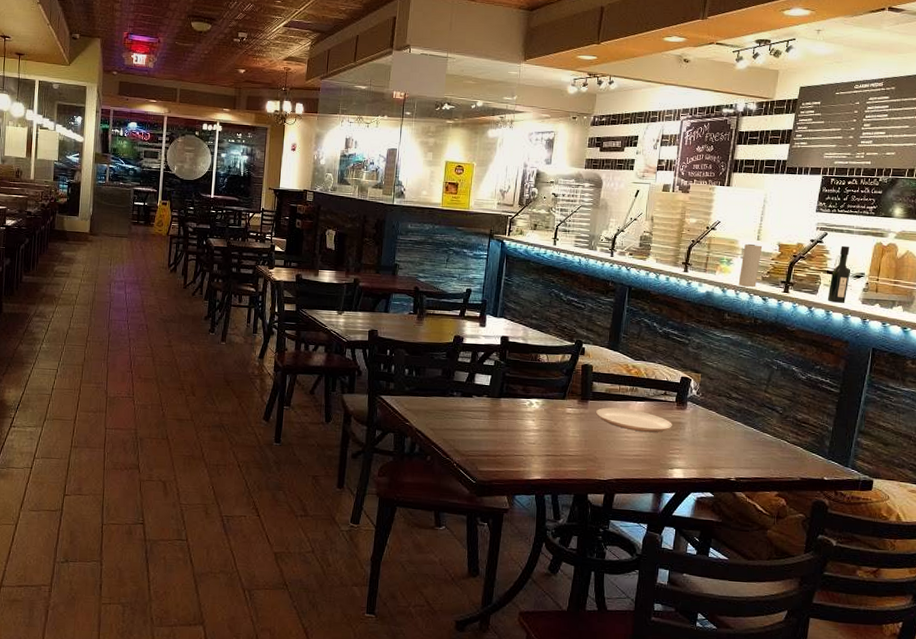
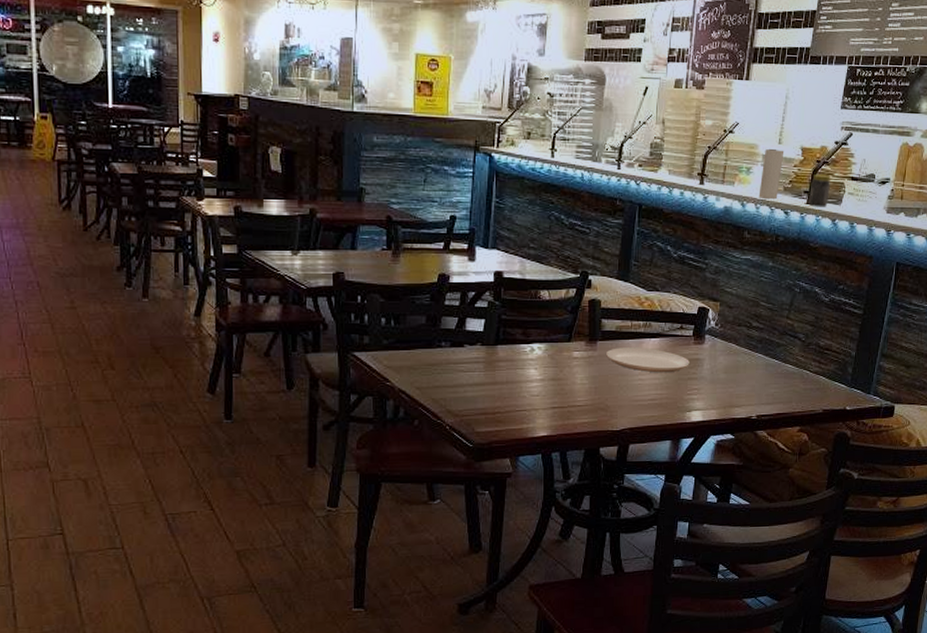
jar: none [786,267,807,296] -> present [809,174,831,207]
bottle: present [827,245,850,304] -> none [851,147,875,214]

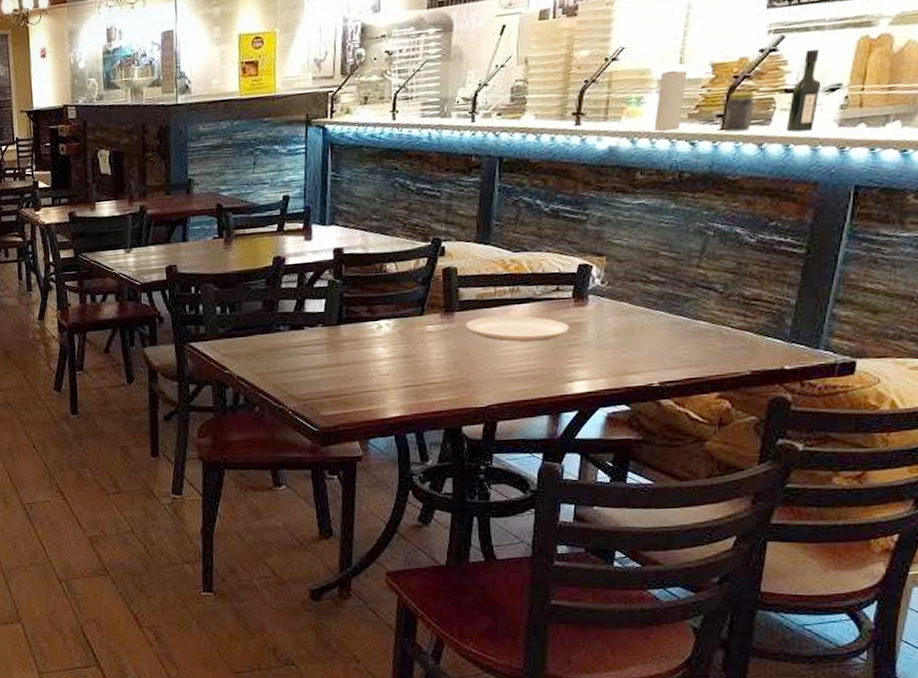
bottle: none [851,147,875,214] -> present [786,49,820,133]

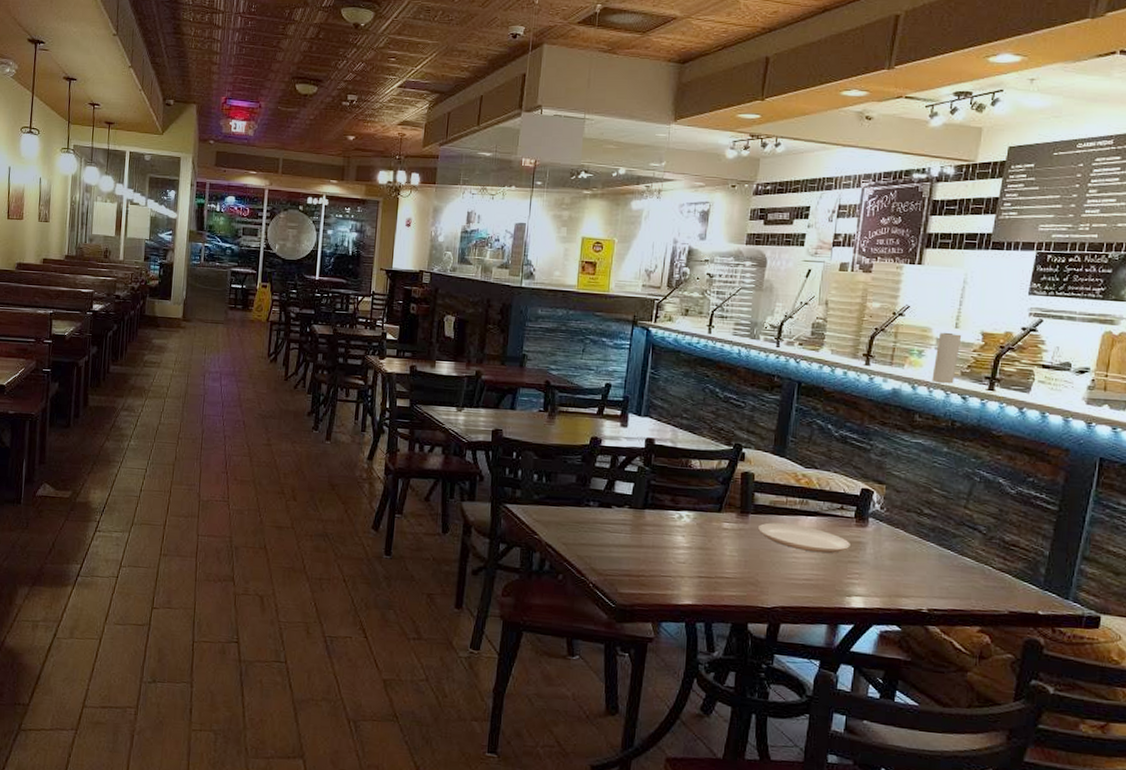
jar: present [724,91,755,133] -> none [991,360,1018,395]
bottle: present [786,49,820,133] -> none [1042,334,1071,405]

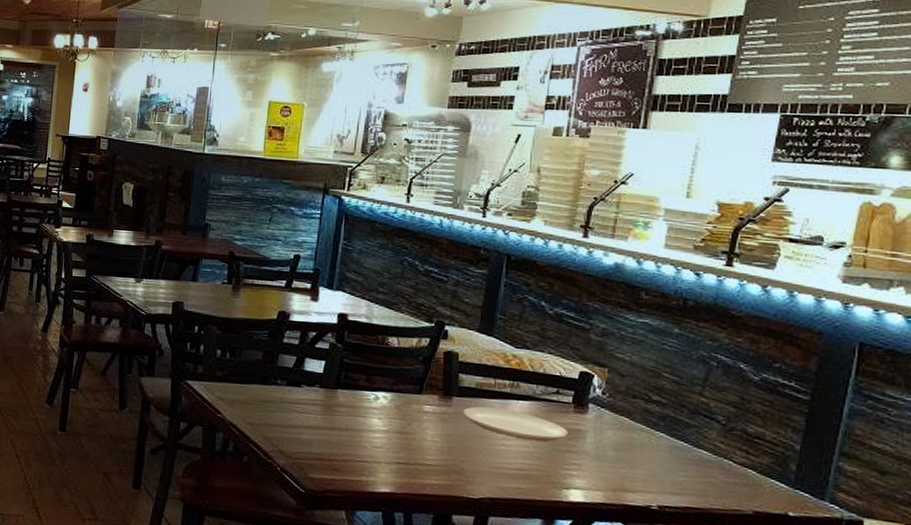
paper towel roll: present [932,332,962,384] -> none [660,202,694,259]

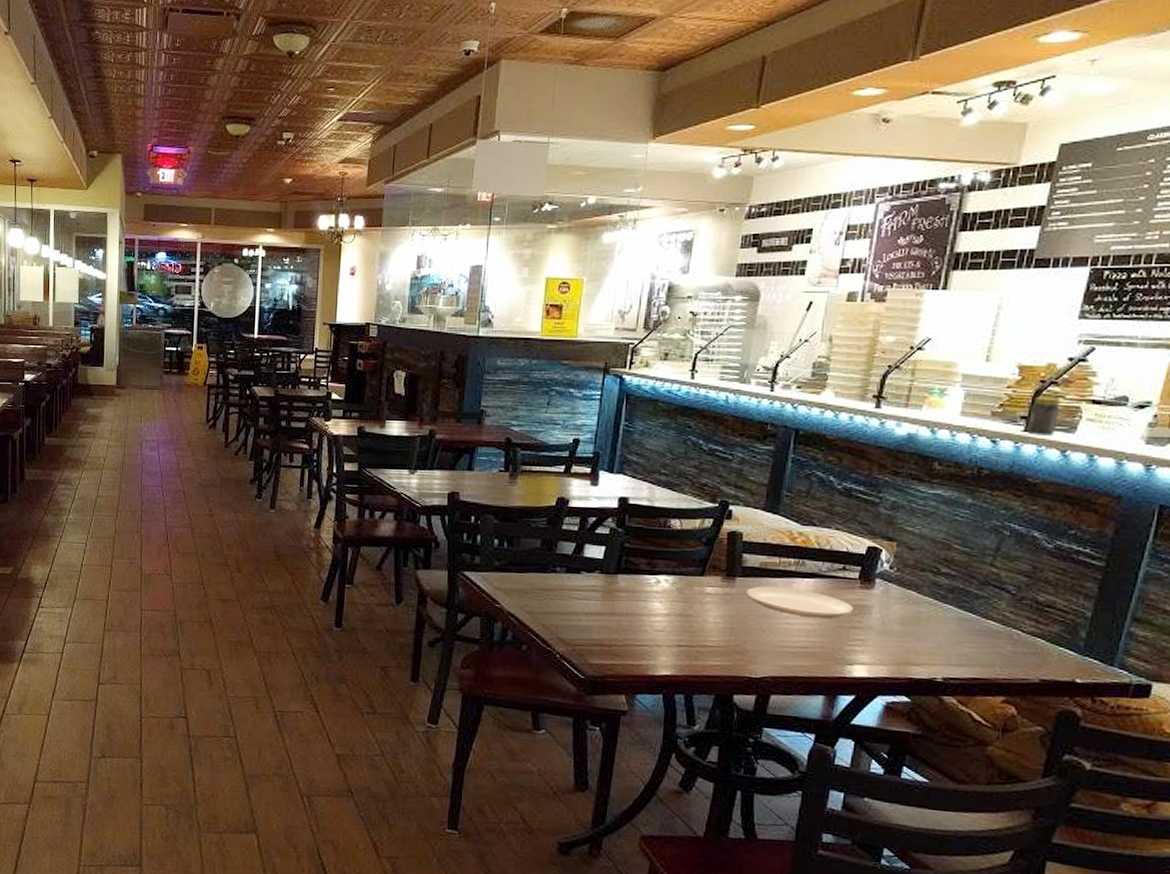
jar: none [729,233,760,271] -> present [1027,397,1061,436]

